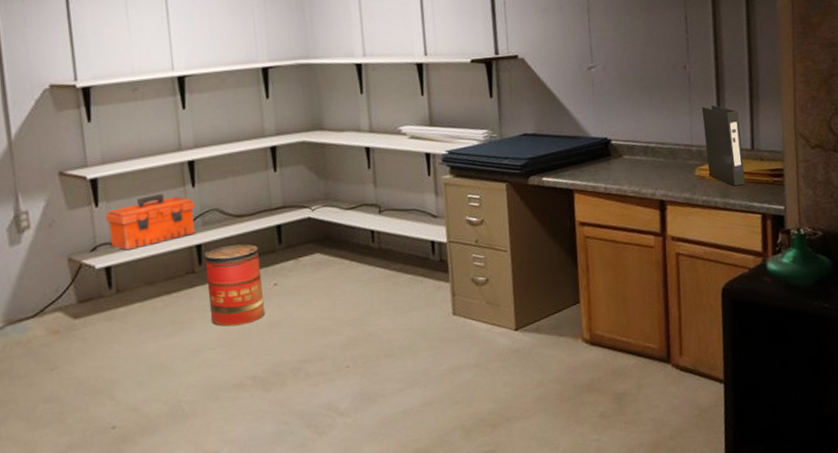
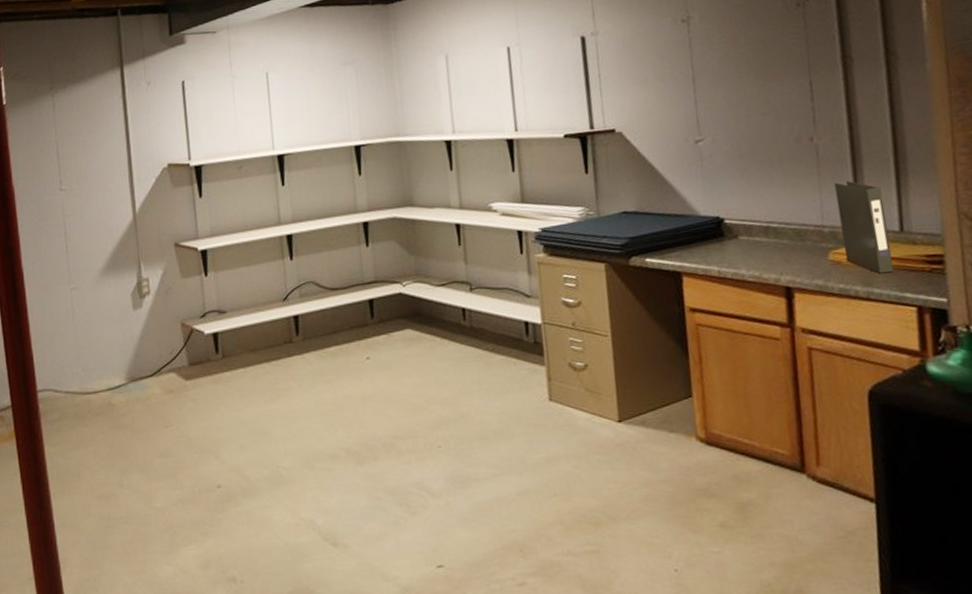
toolbox: present [105,193,196,251] -> none [213,265,293,318]
storage container: present [204,243,265,327] -> none [301,316,358,398]

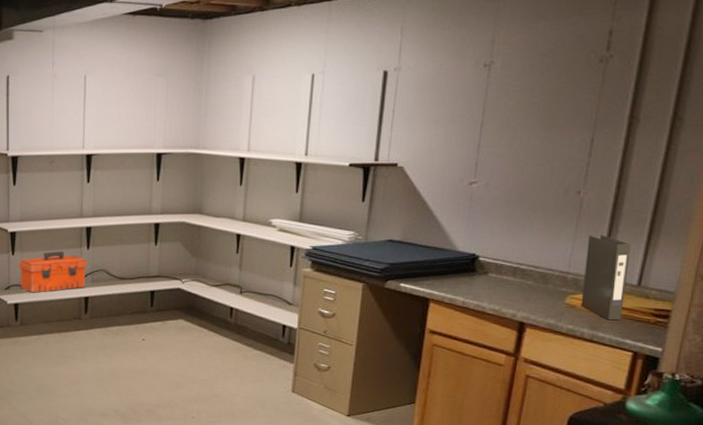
toolbox: none [213,265,293,318] -> present [18,251,87,293]

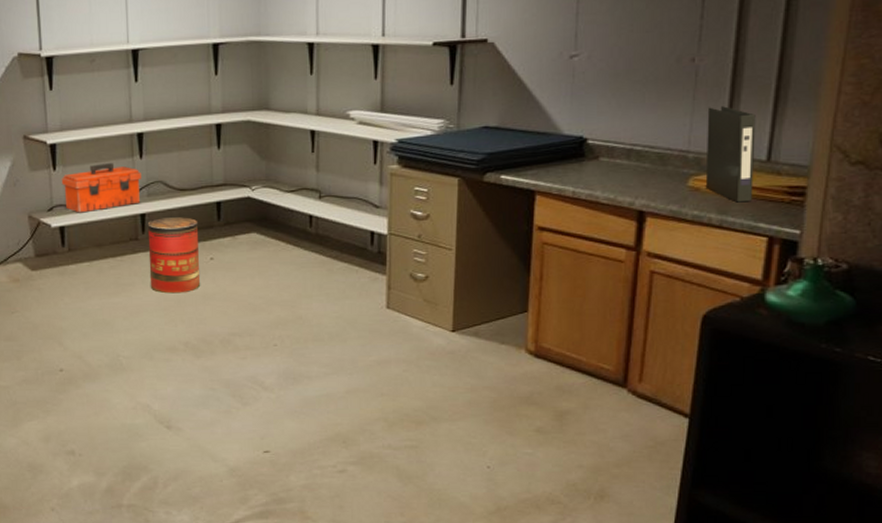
storage container: none [89,301,134,368] -> present [147,216,200,294]

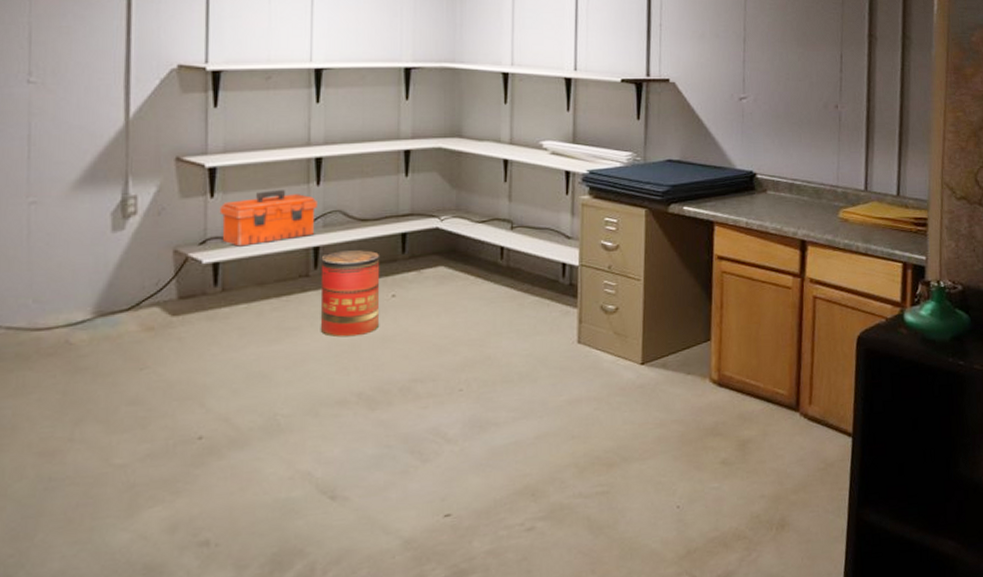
binder: present [705,106,756,203] -> none [850,147,889,232]

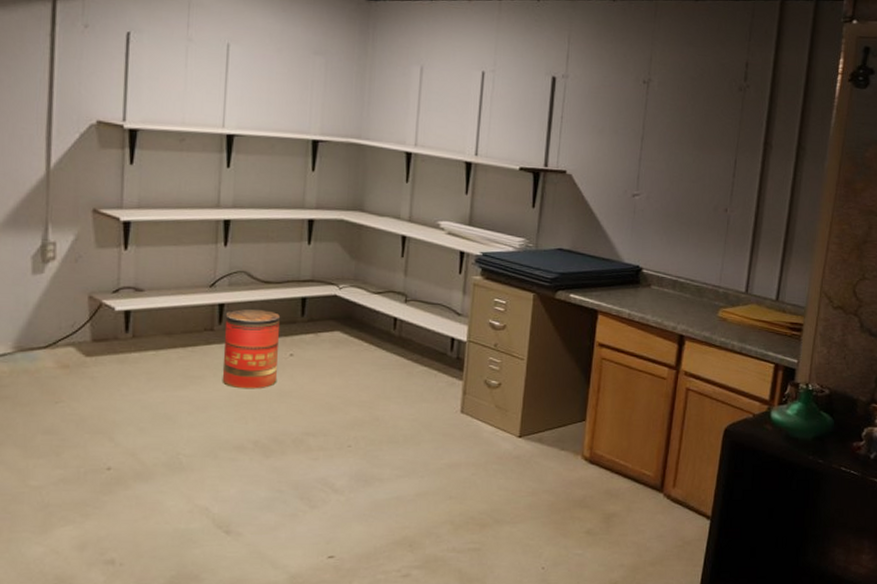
toolbox: present [219,189,317,247] -> none [132,247,224,298]

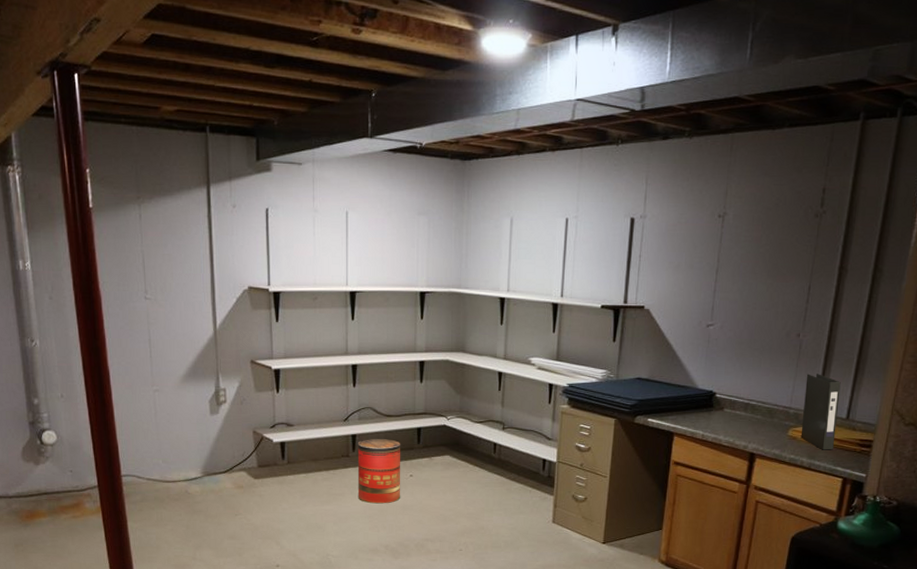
binder: none [731,251,769,334] -> present [800,374,841,450]

